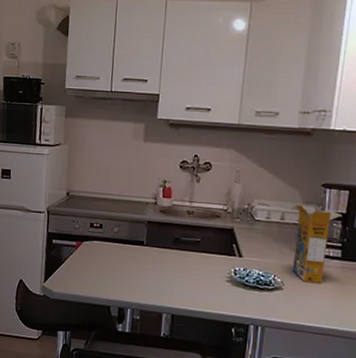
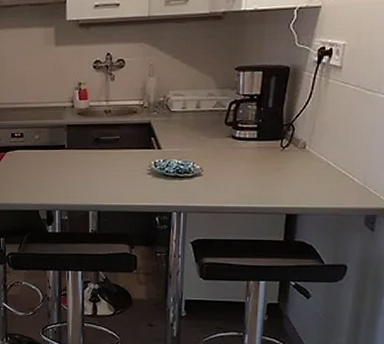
cereal box: present [292,204,342,283] -> none [210,90,256,165]

